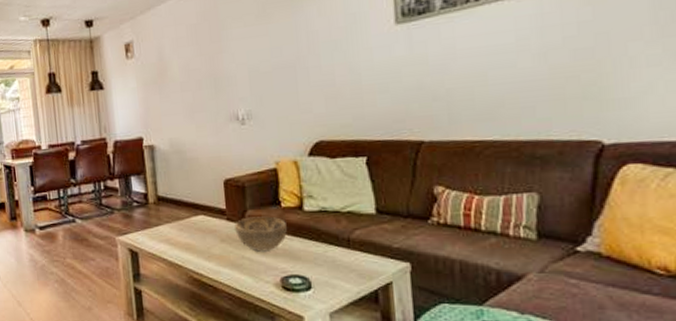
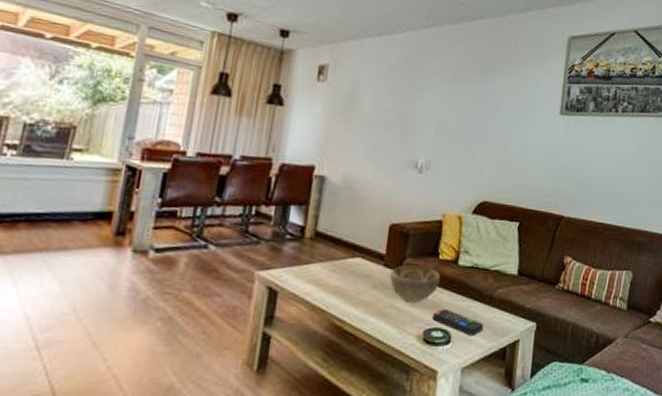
remote control: none [286,256,347,281] -> present [432,309,484,336]

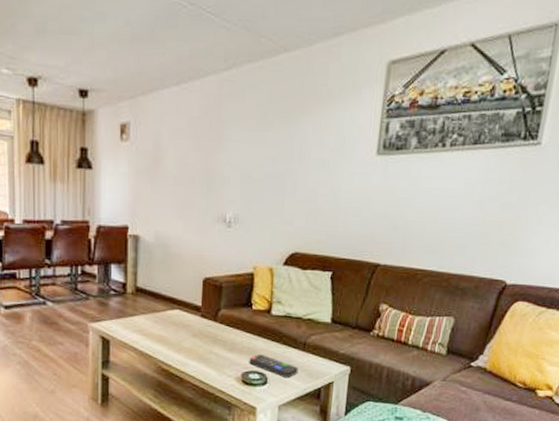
decorative bowl: present [389,265,441,302] -> none [207,315,255,348]

